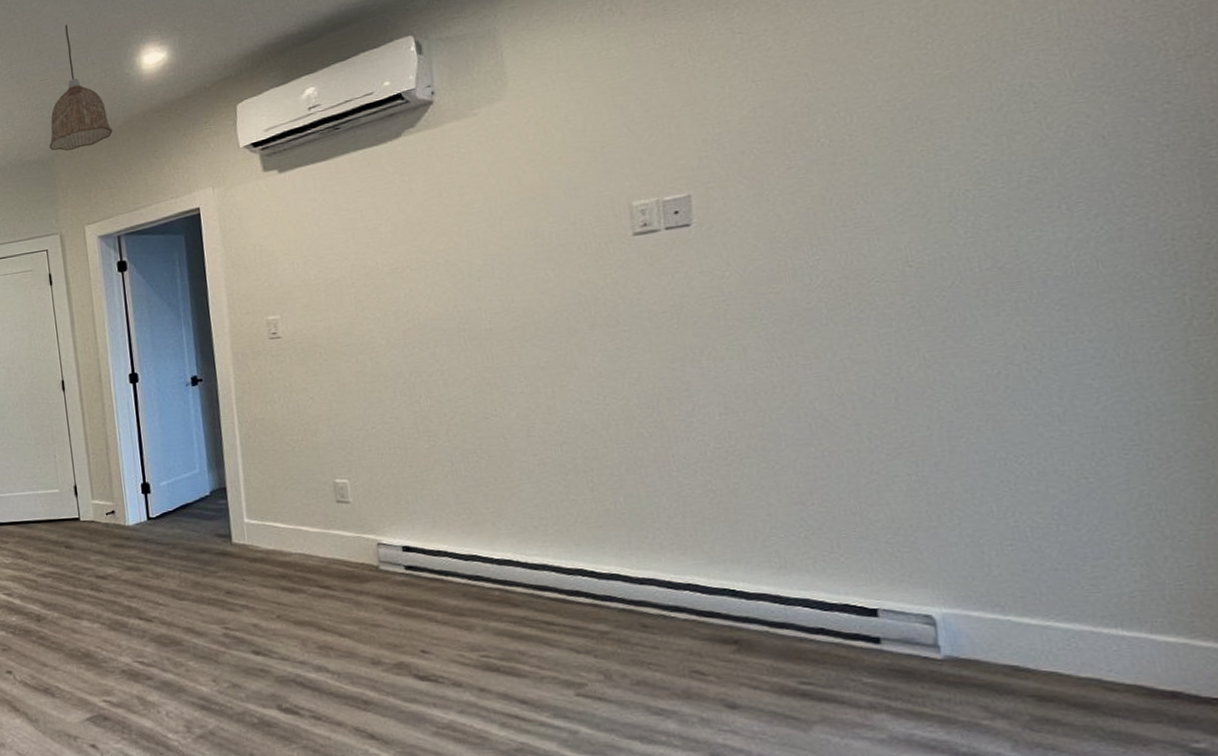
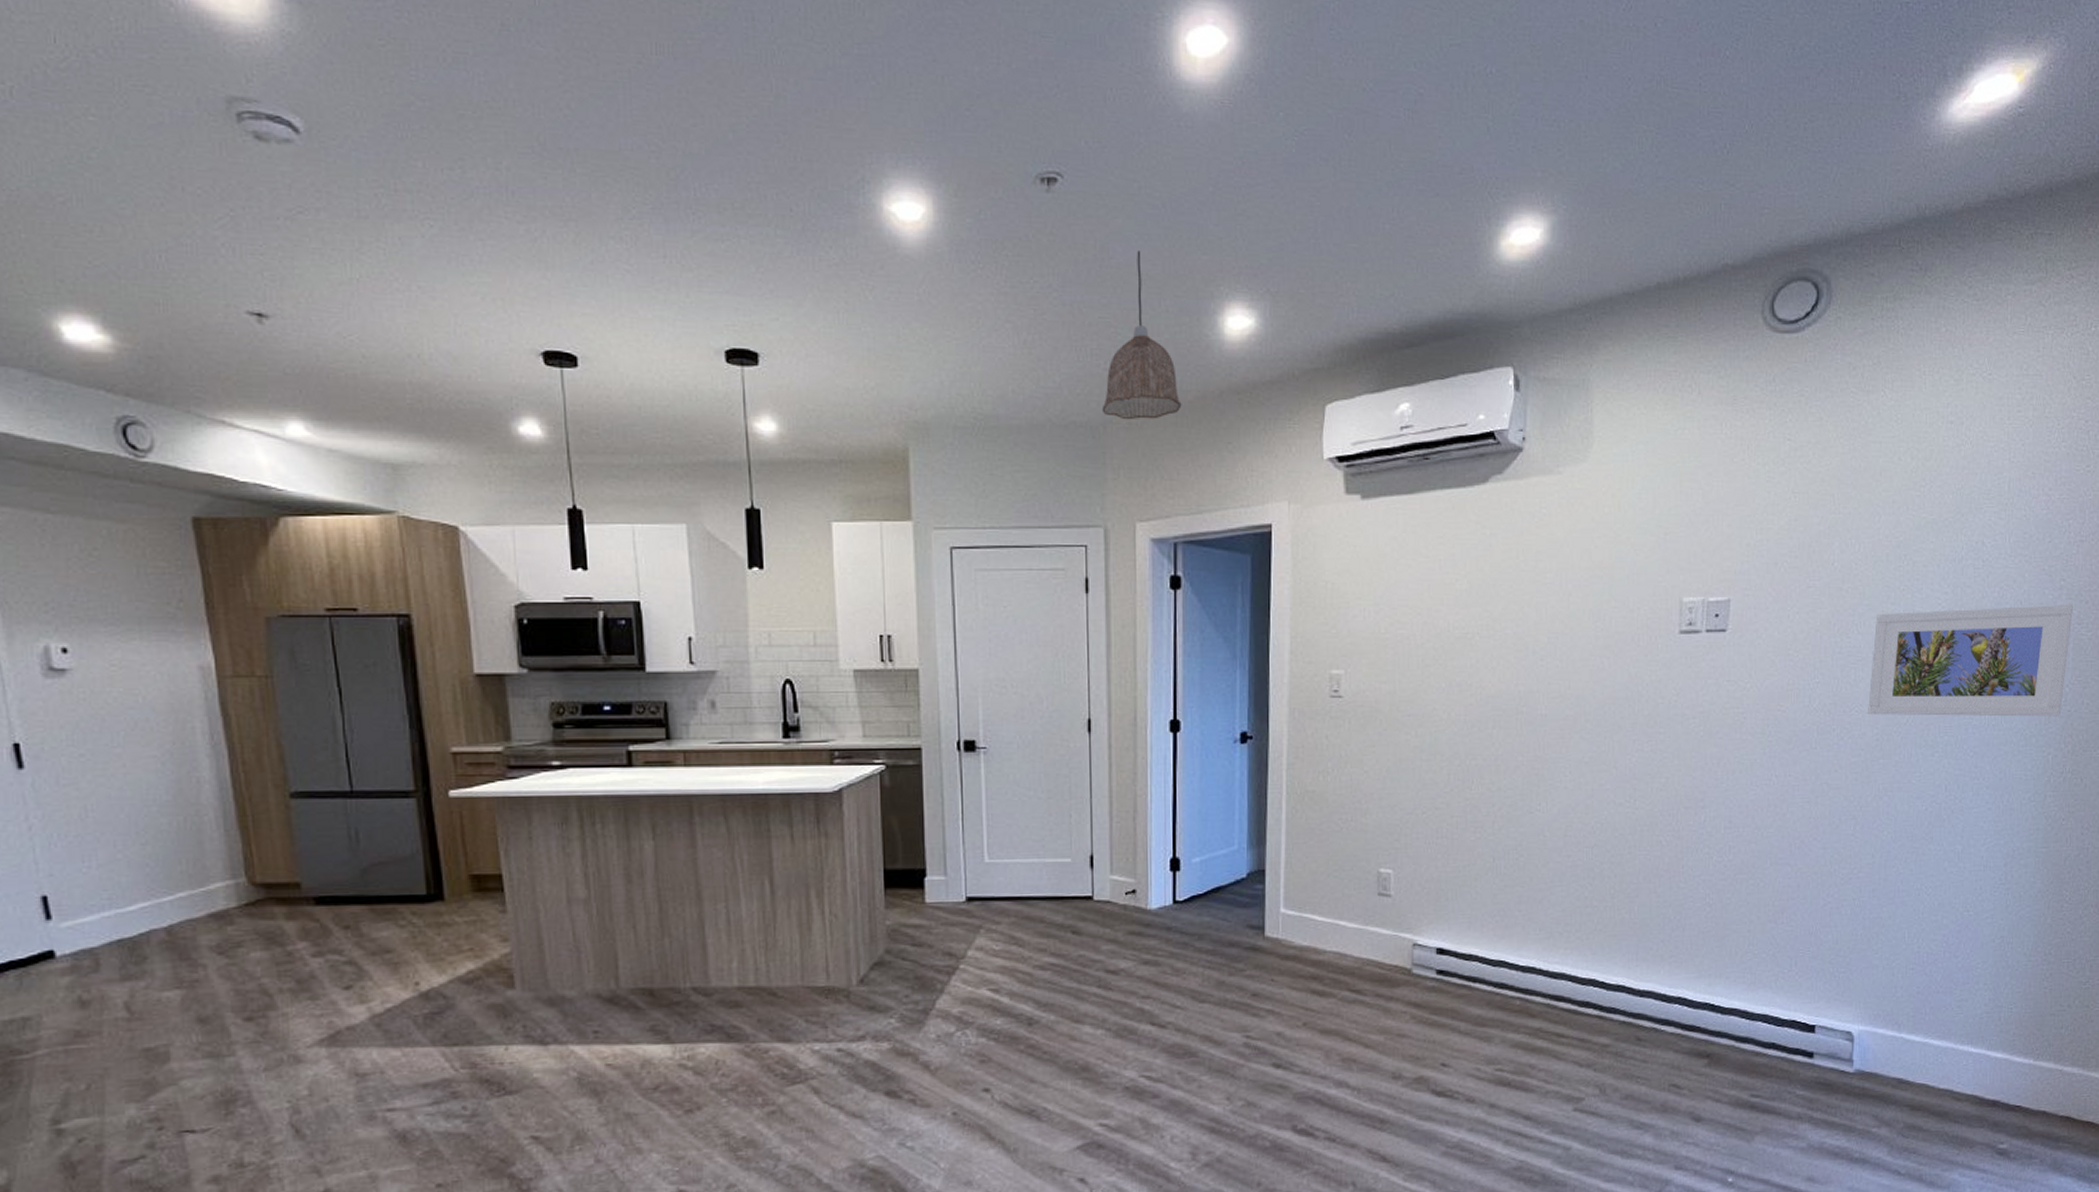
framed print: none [887,127,1195,283] -> present [1868,605,2073,717]

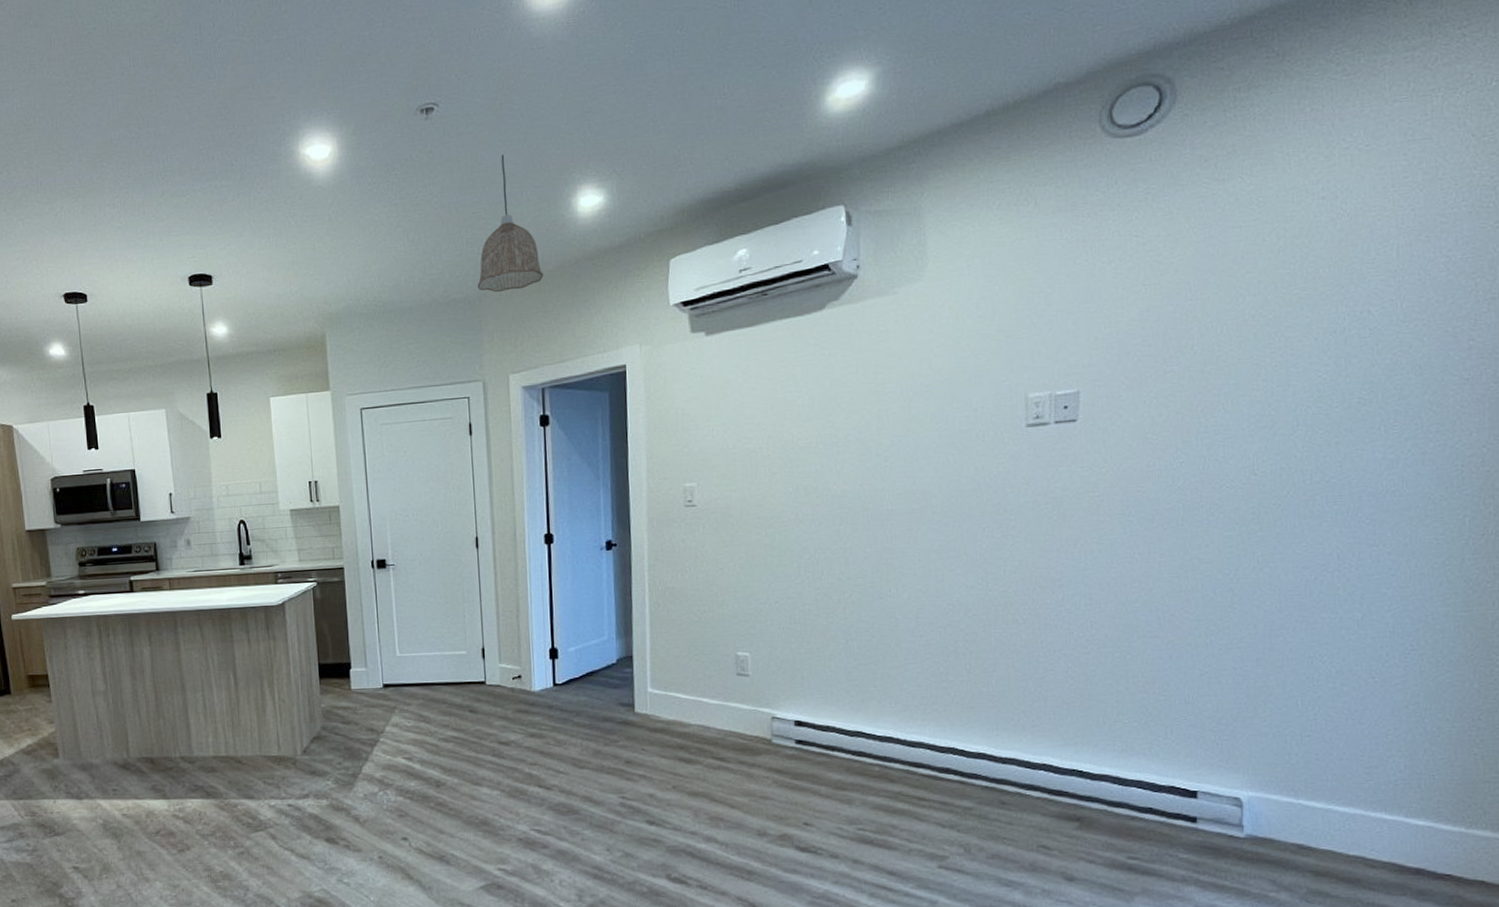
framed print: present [1868,605,2073,717] -> none [1240,364,1487,490]

